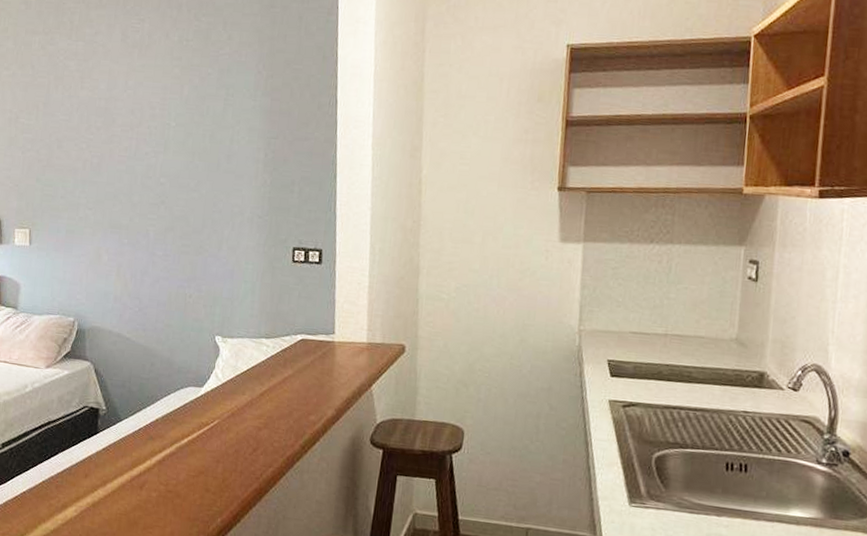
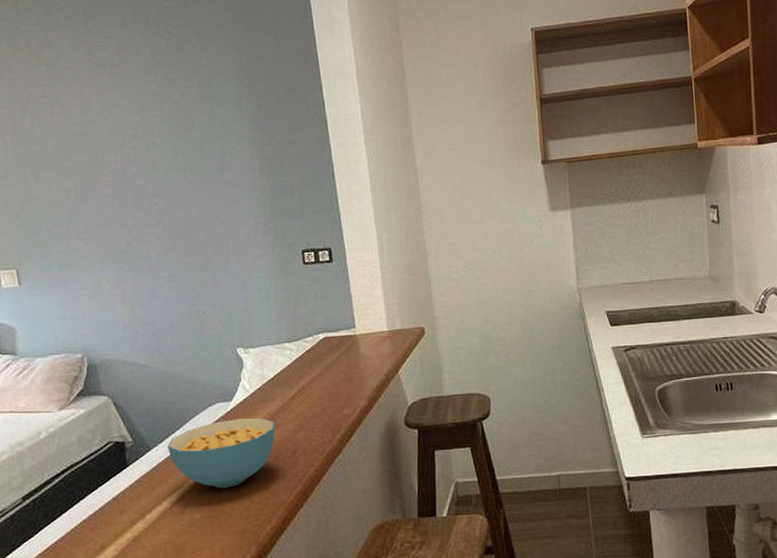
cereal bowl: none [136,405,241,473] -> present [168,418,275,489]

